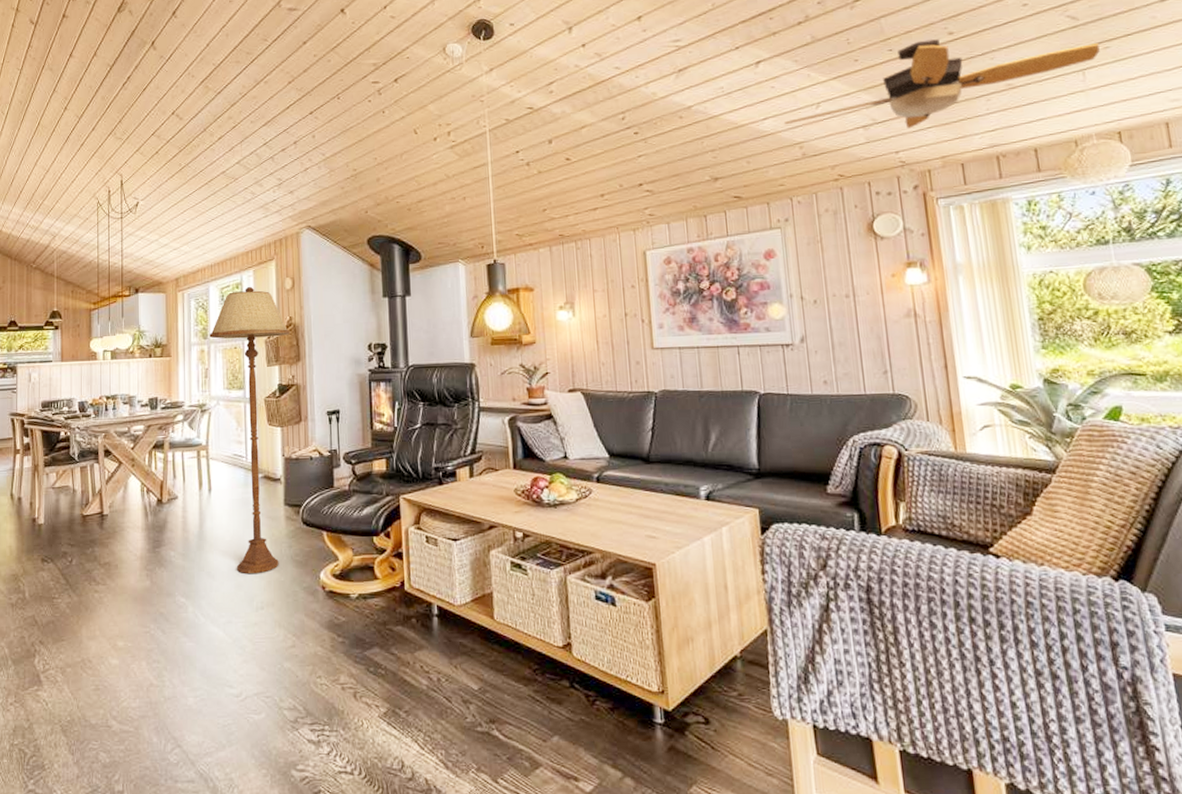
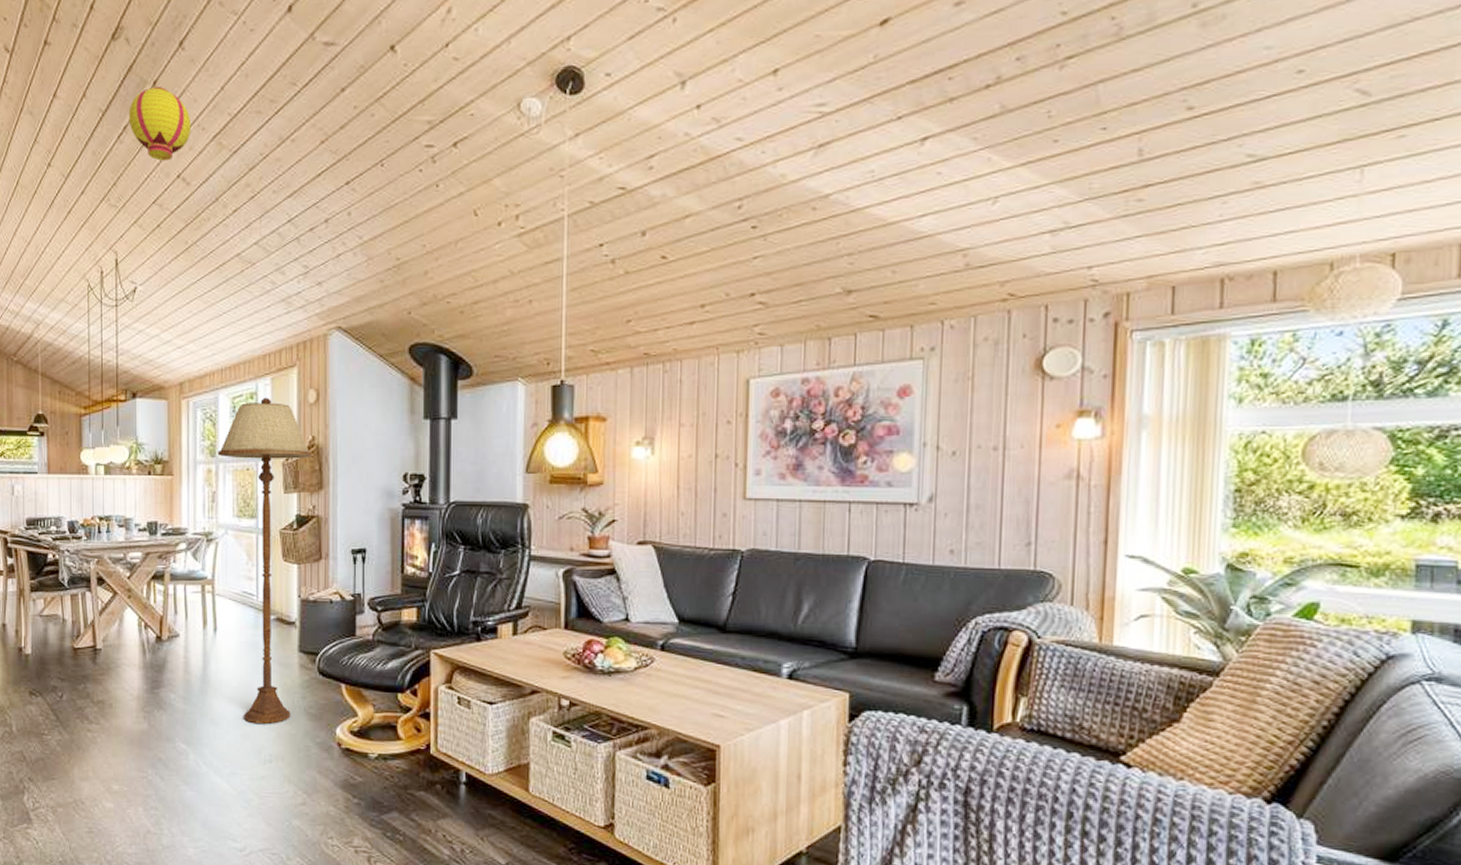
paper lantern: none [131,46,183,102] -> present [128,87,192,161]
ceiling fan: present [784,39,1100,129] -> none [948,116,1392,237]

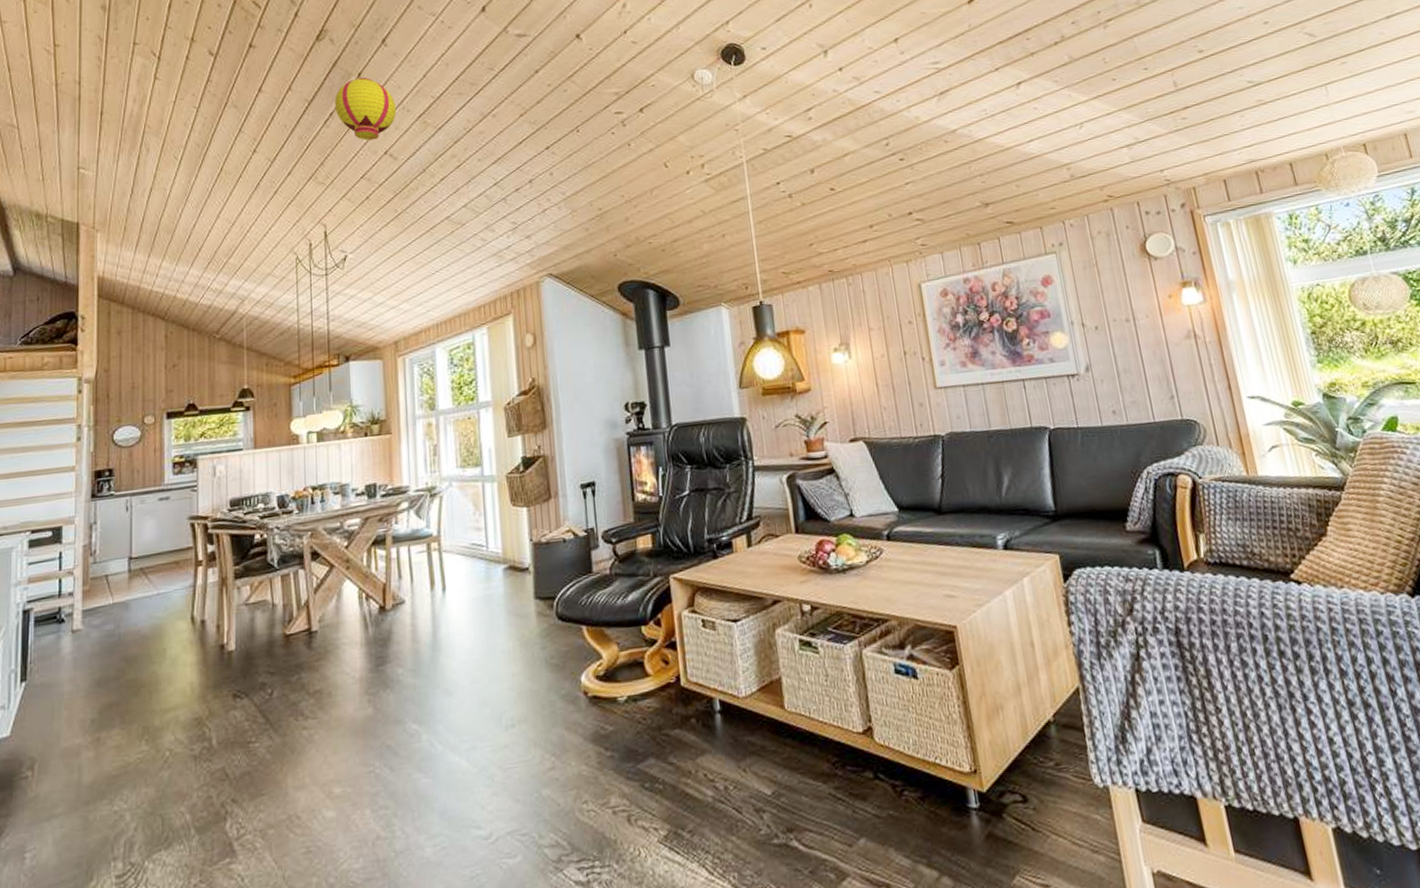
floor lamp: present [218,398,312,724] -> none [437,346,534,686]

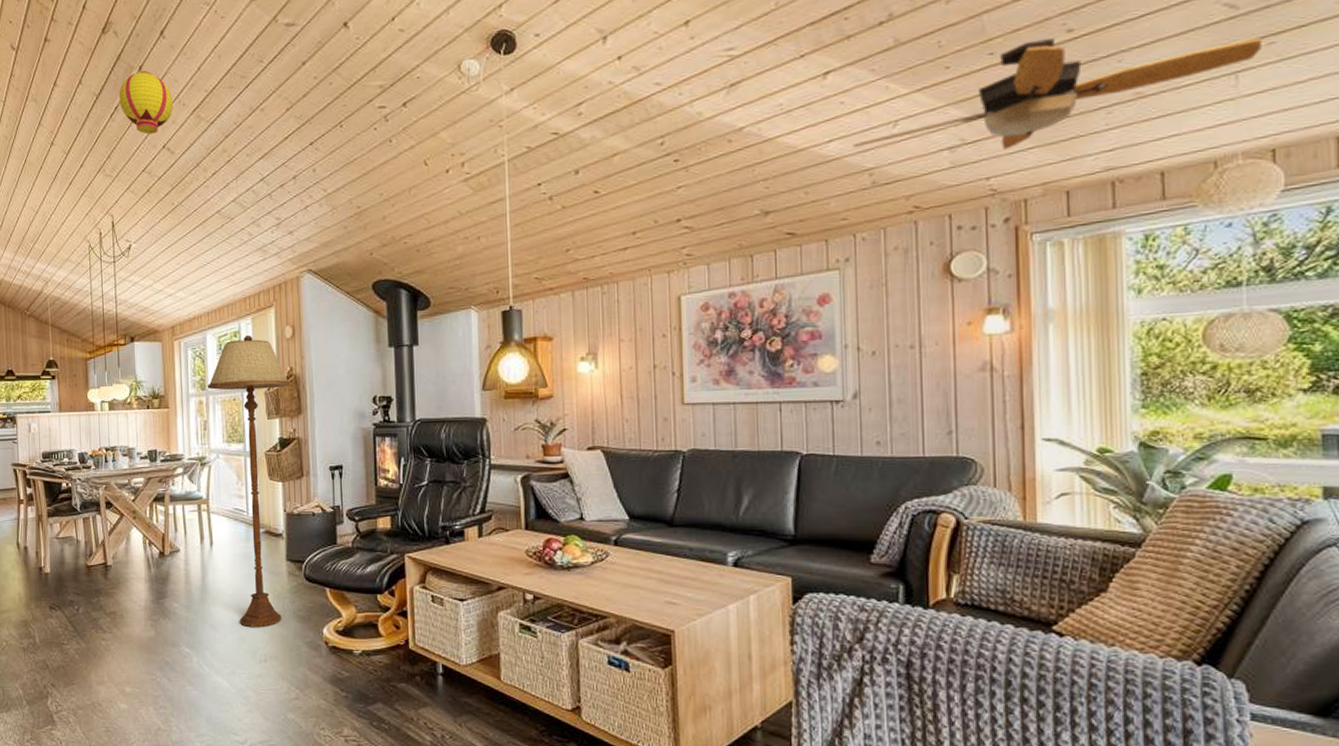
floor lamp: none [437,346,534,686] -> present [207,336,291,627]
ceiling fan: none [1050,57,1338,147] -> present [853,38,1262,150]

